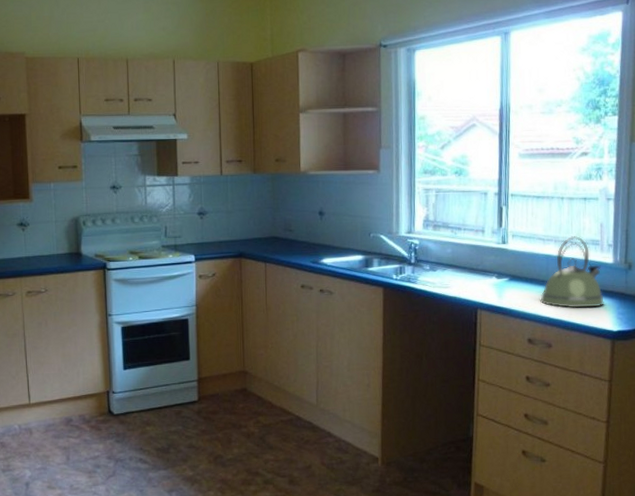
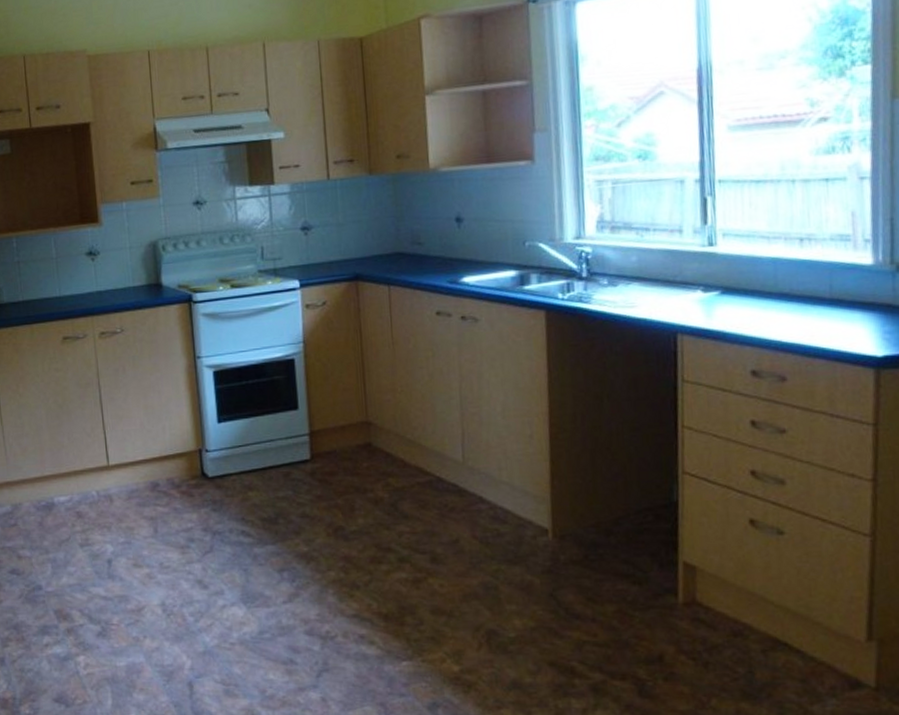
kettle: present [539,236,604,308] -> none [765,231,862,328]

